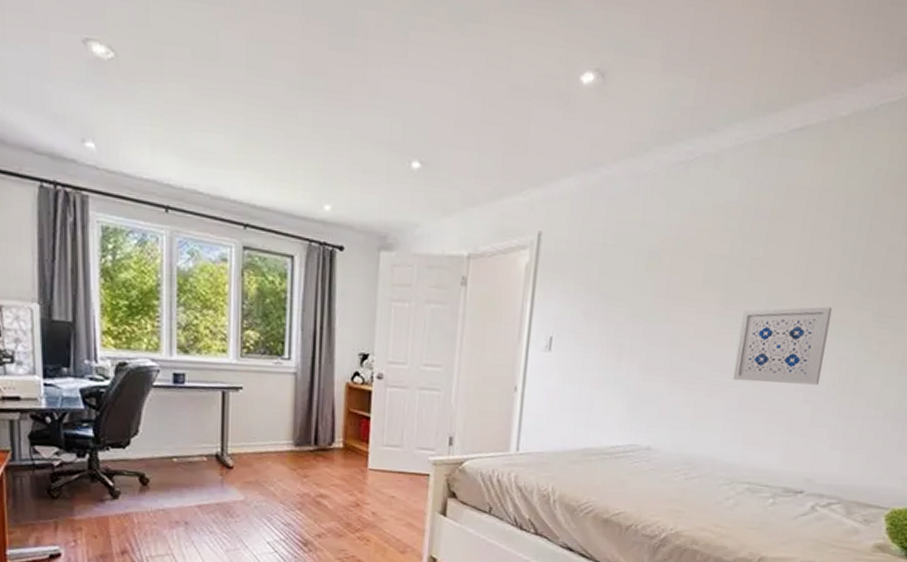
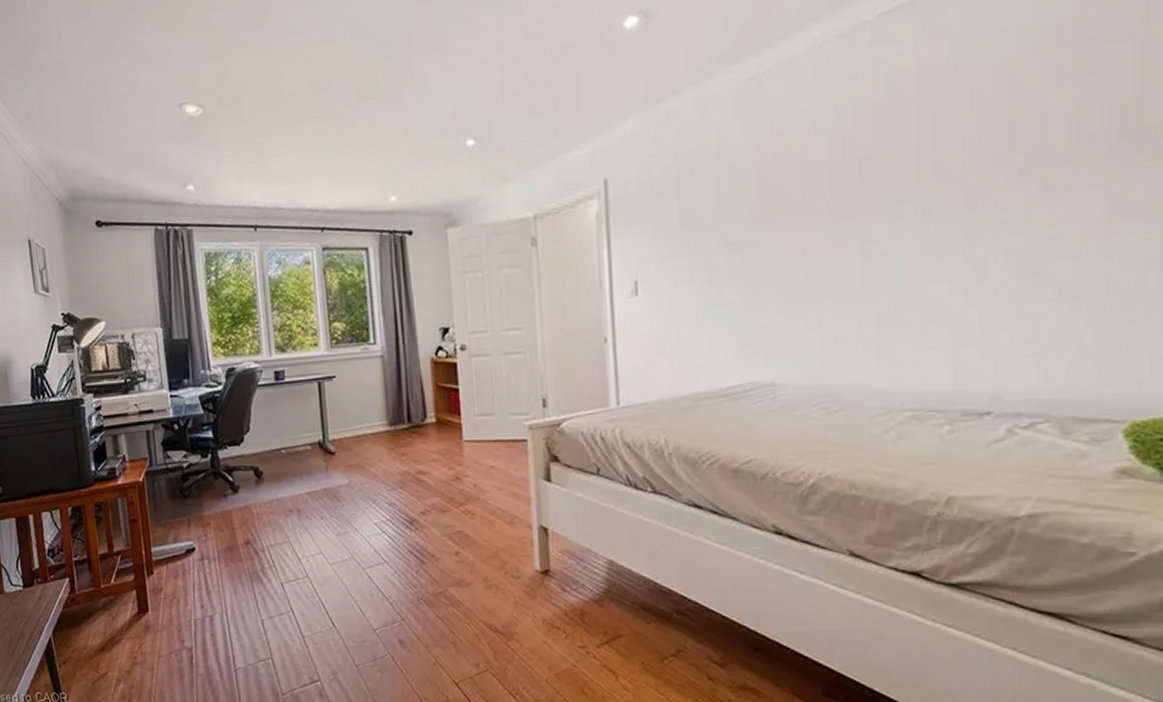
wall art: present [732,306,833,385] -> none [861,192,983,295]

